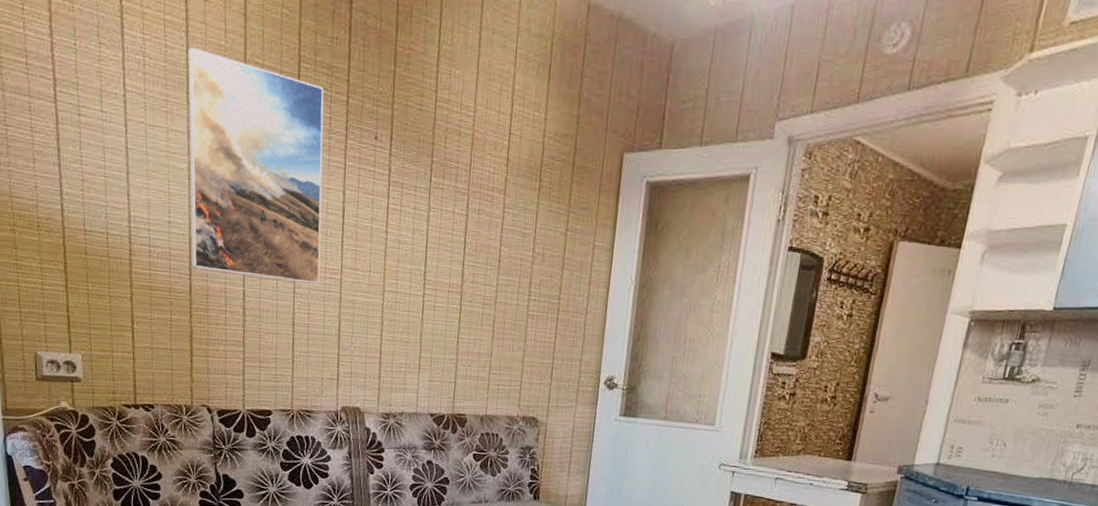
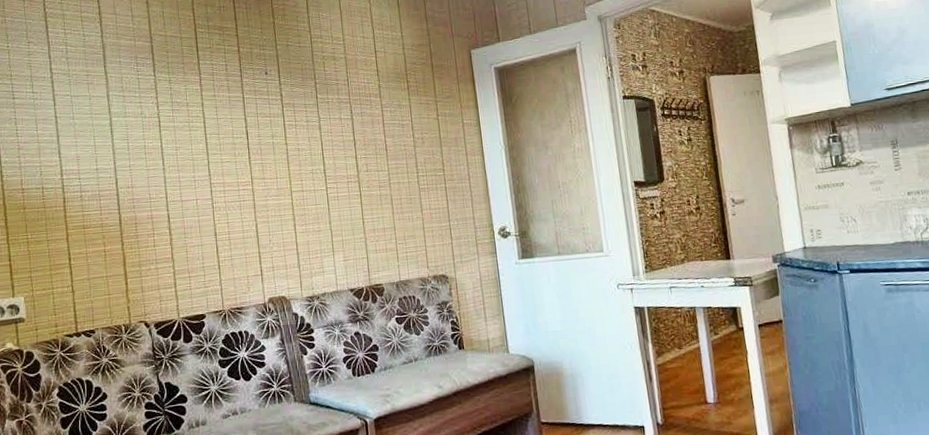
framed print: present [188,47,324,285] -> none [103,32,234,204]

